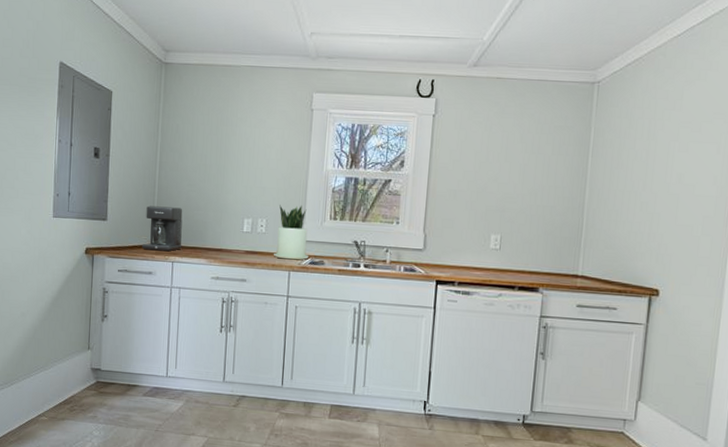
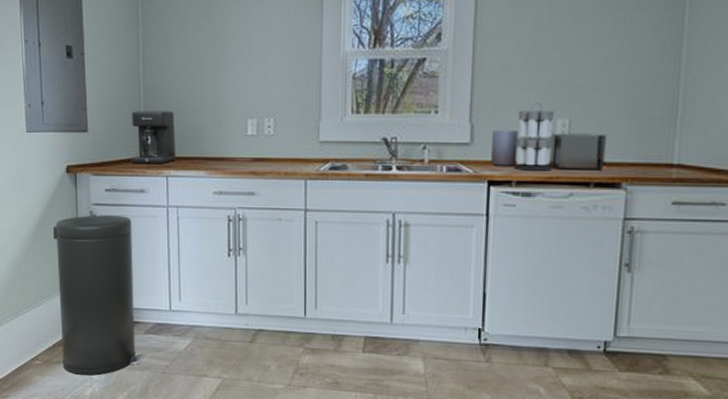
pedal bin: none [67,291,142,432] -> present [52,215,145,376]
planter: present [273,205,308,260] -> none [284,98,328,166]
canister: none [439,240,461,270] -> present [491,130,518,166]
spice rack: none [457,219,490,275] -> present [515,101,555,171]
toaster: none [482,245,529,277] -> present [547,132,608,171]

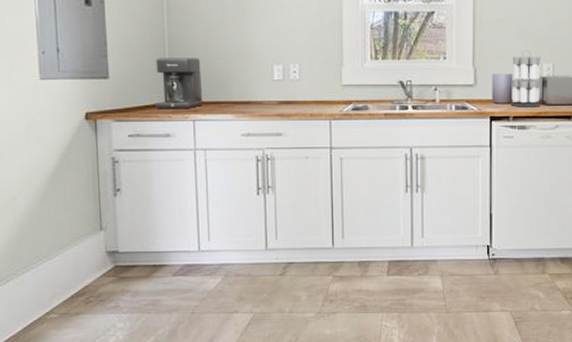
pedal bin: present [52,215,145,376] -> none [70,161,174,324]

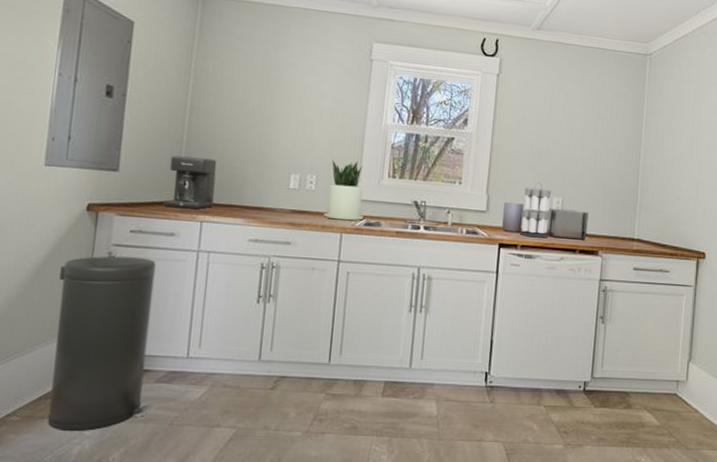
pedal bin: none [70,161,174,324] -> present [47,256,156,431]
planter: none [310,46,350,107] -> present [323,160,364,221]

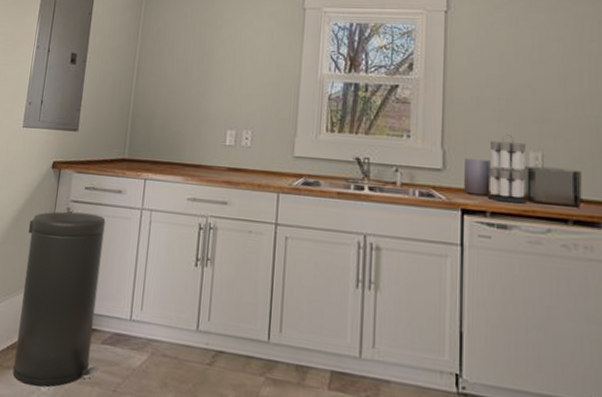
coffee maker: present [163,155,217,210] -> none [112,115,160,167]
planter: present [323,160,364,221] -> none [259,114,301,180]

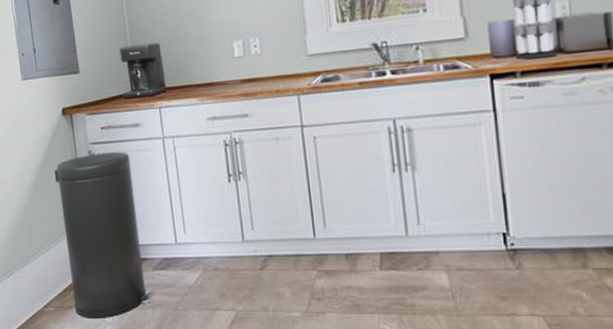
coffee maker: none [112,115,160,167] -> present [119,43,167,99]

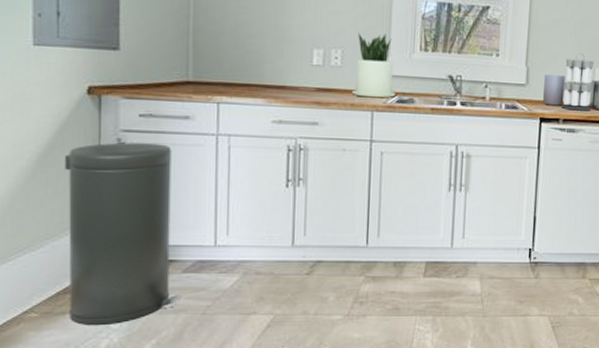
coffee maker: present [119,43,167,99] -> none [173,31,231,90]
planter: none [272,12,319,82] -> present [351,33,395,99]

